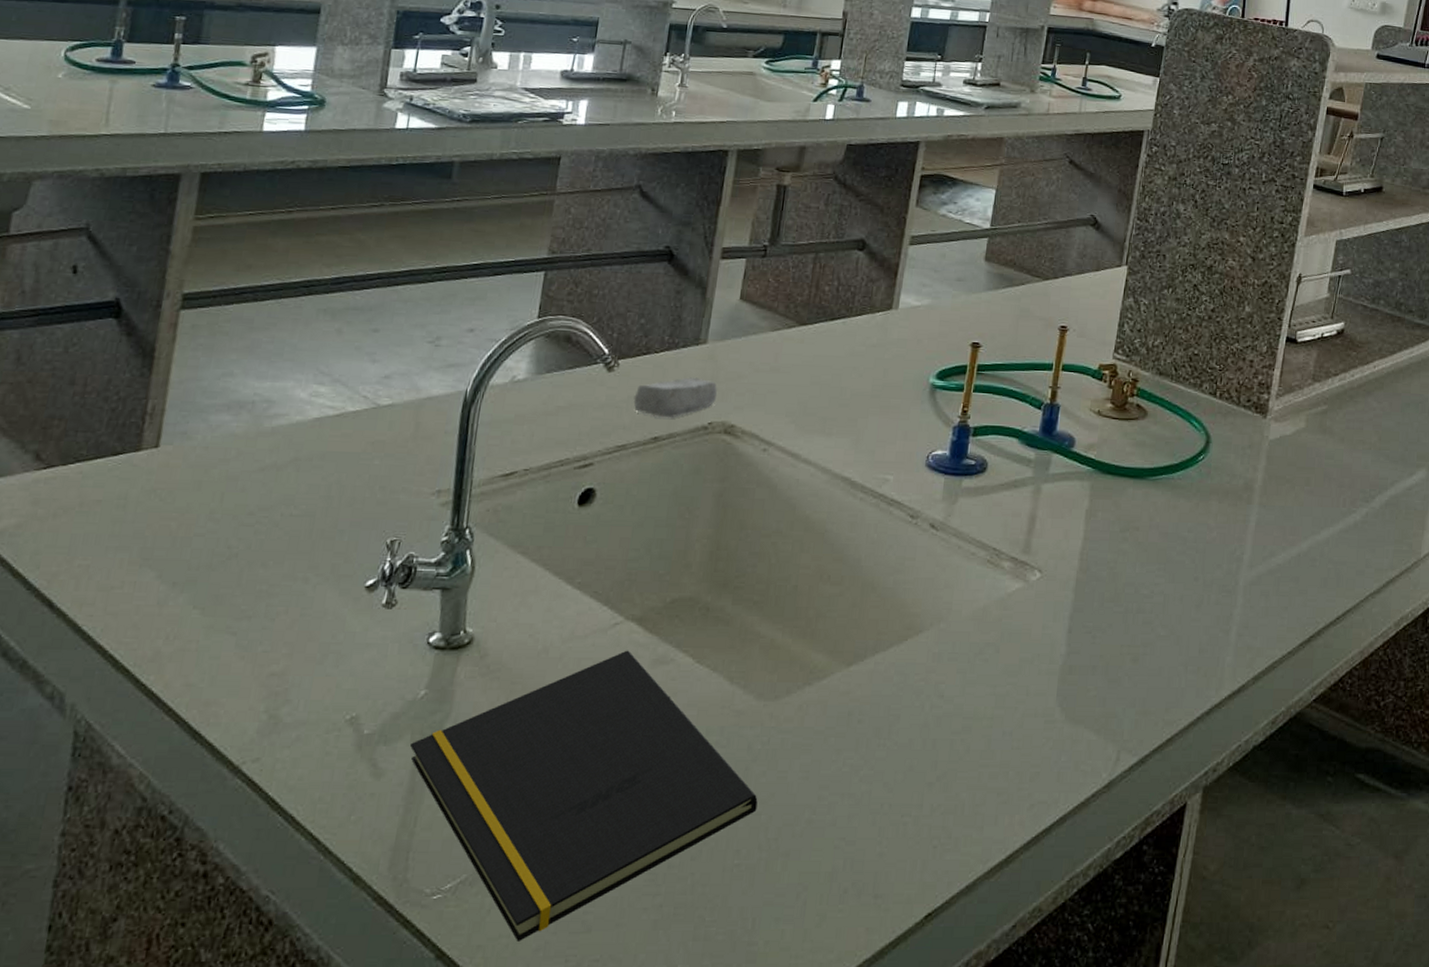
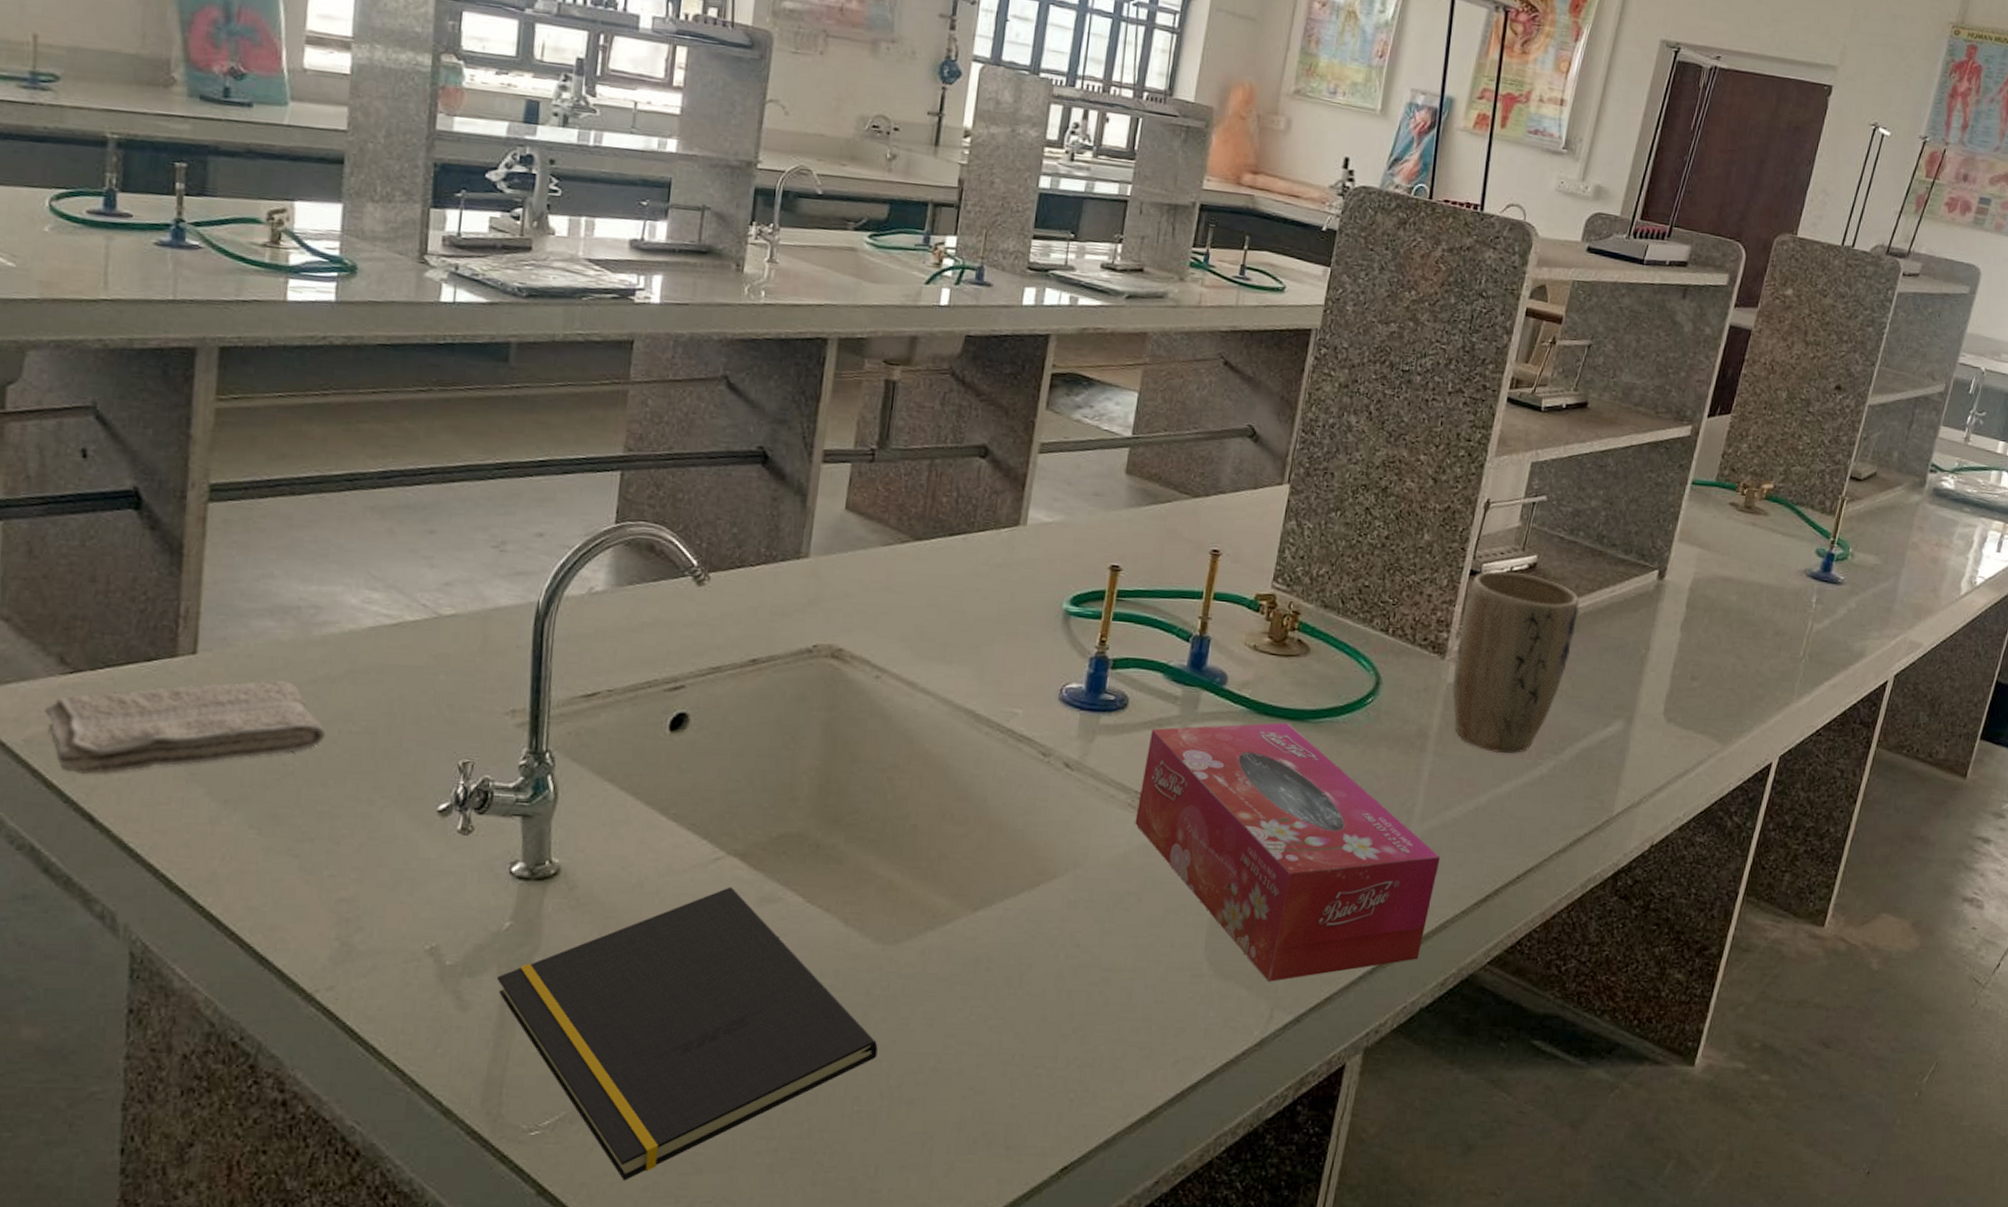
washcloth: none [17,470,270,563] -> present [44,680,326,775]
soap bar: present [633,377,718,419] -> none [727,594,823,640]
tissue box: none [993,480,1268,725] -> present [1135,722,1441,982]
plant pot: none [1274,337,1383,503] -> present [1452,571,1579,754]

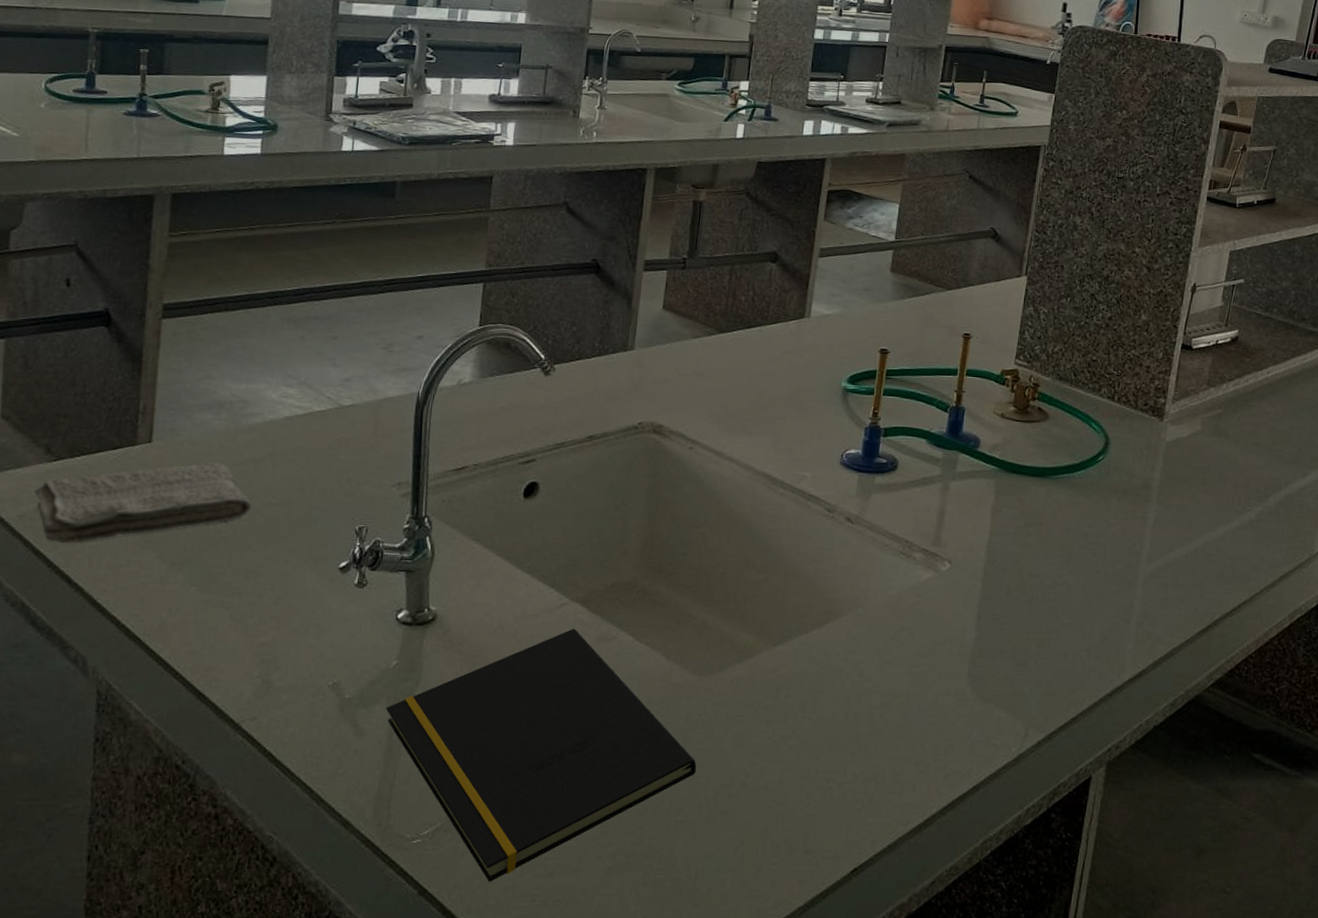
tissue box: present [1135,722,1441,982] -> none [906,479,1166,704]
plant pot: present [1452,571,1579,754] -> none [1171,344,1276,502]

